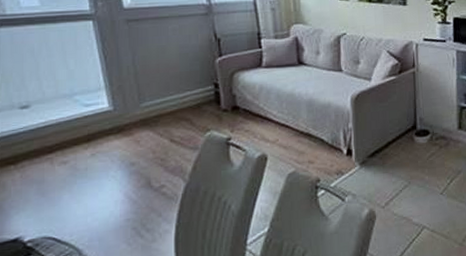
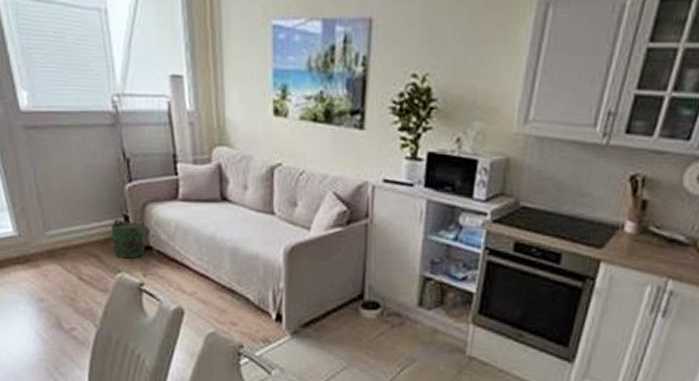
watering can: none [202,87,238,119] -> present [111,219,151,259]

